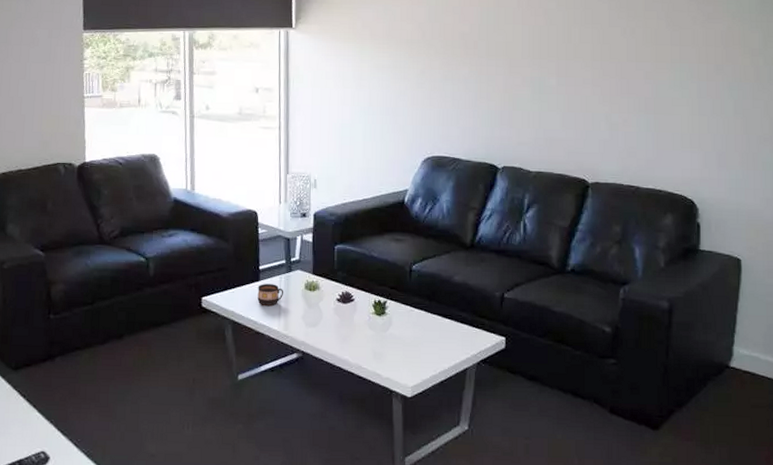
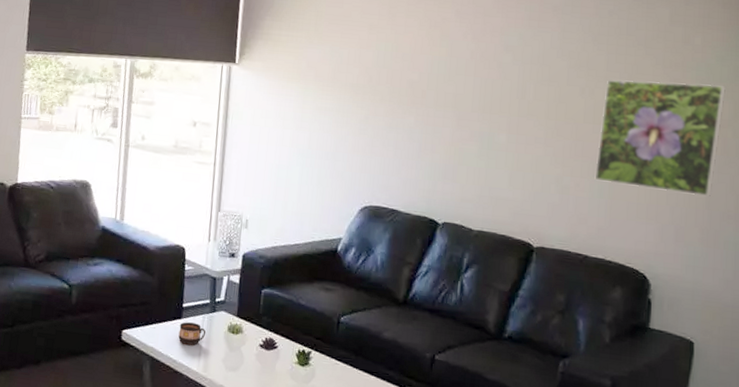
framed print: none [640,16,756,122] -> present [594,80,727,196]

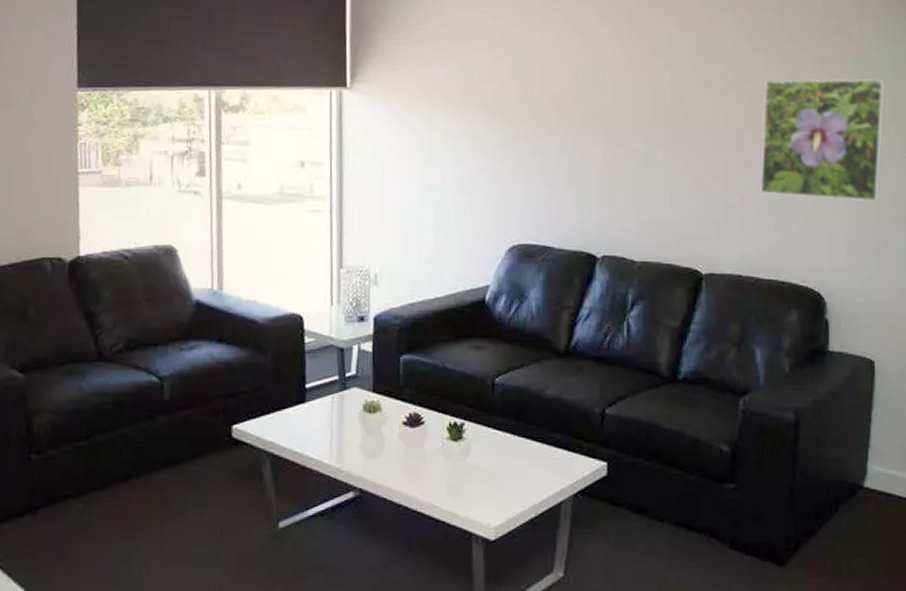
cup: present [178,322,206,345] -> none [303,406,337,433]

